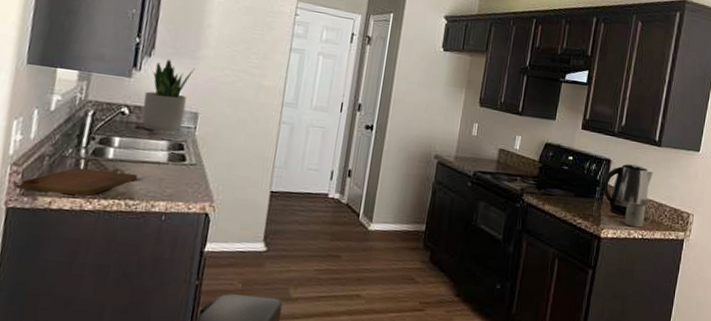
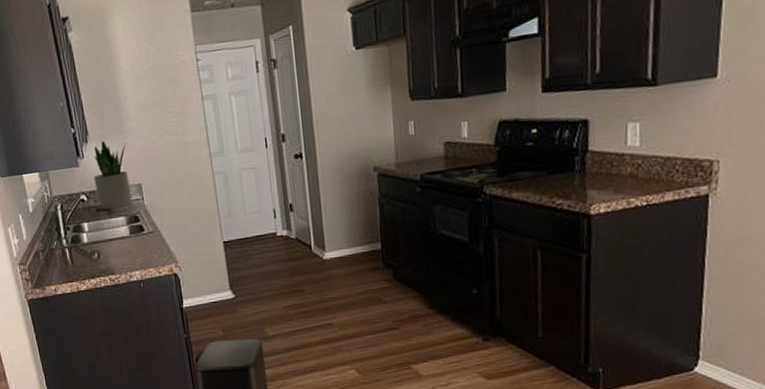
cutting board: present [15,167,137,197] -> none [27,252,111,284]
kettle: present [602,164,653,218] -> none [582,116,651,186]
mug: present [624,202,653,228] -> none [618,163,659,194]

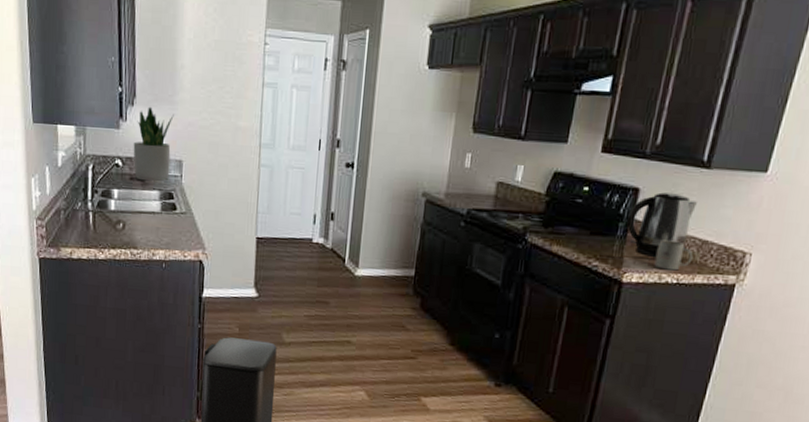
kettle: none [582,116,651,186] -> present [627,192,697,259]
mug: none [618,163,659,194] -> present [654,240,694,271]

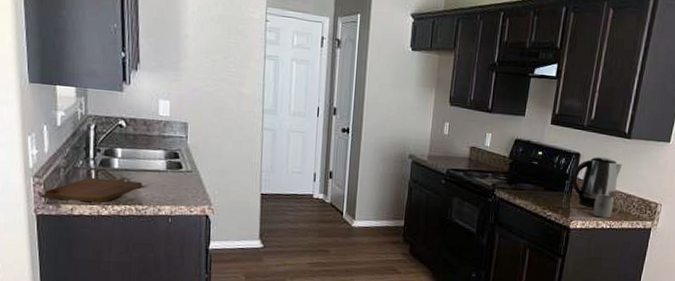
cutting board: none [43,219,137,247] -> present [40,177,142,204]
planter: present [133,106,174,182] -> none [137,71,179,142]

